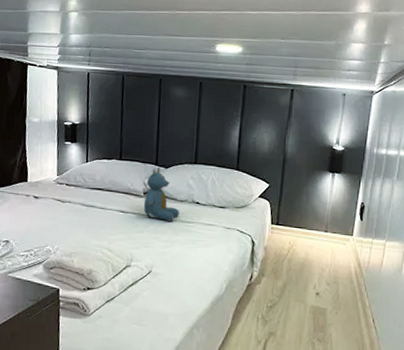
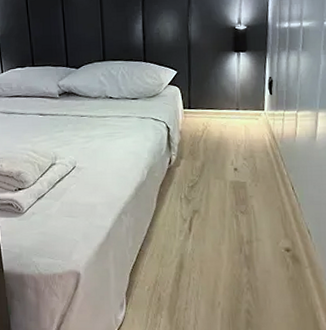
teddy bear: present [143,166,180,221] -> none [60,68,95,118]

